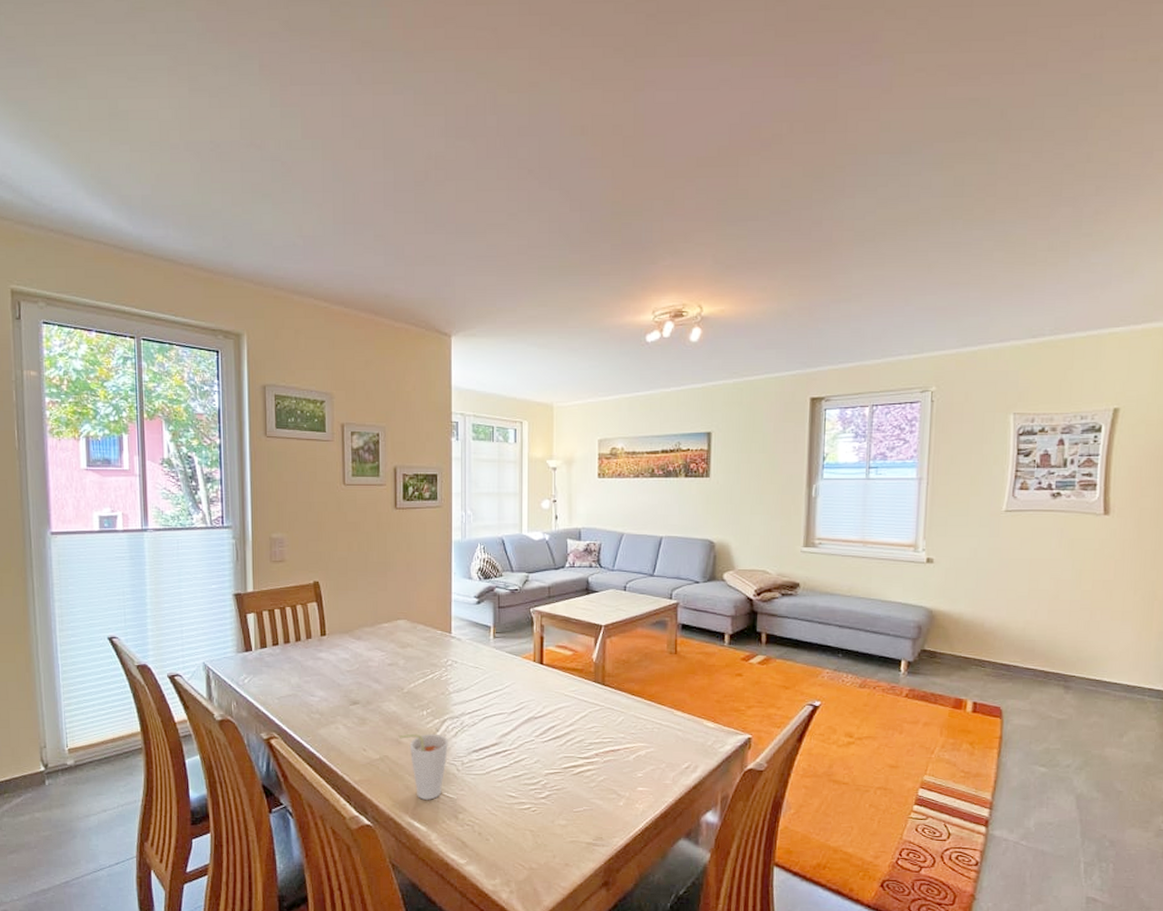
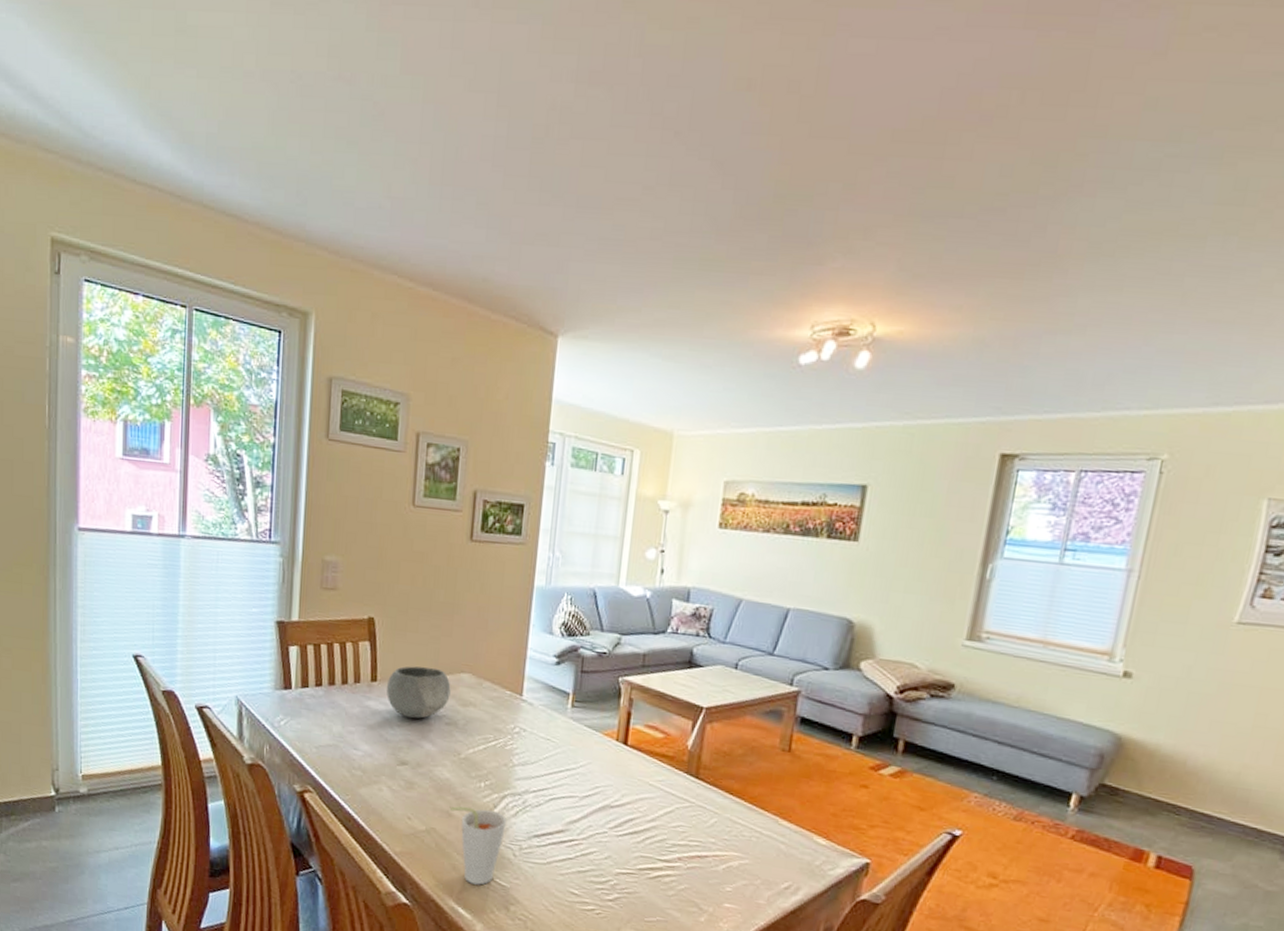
bowl: none [334,618,390,664] -> present [386,666,451,719]

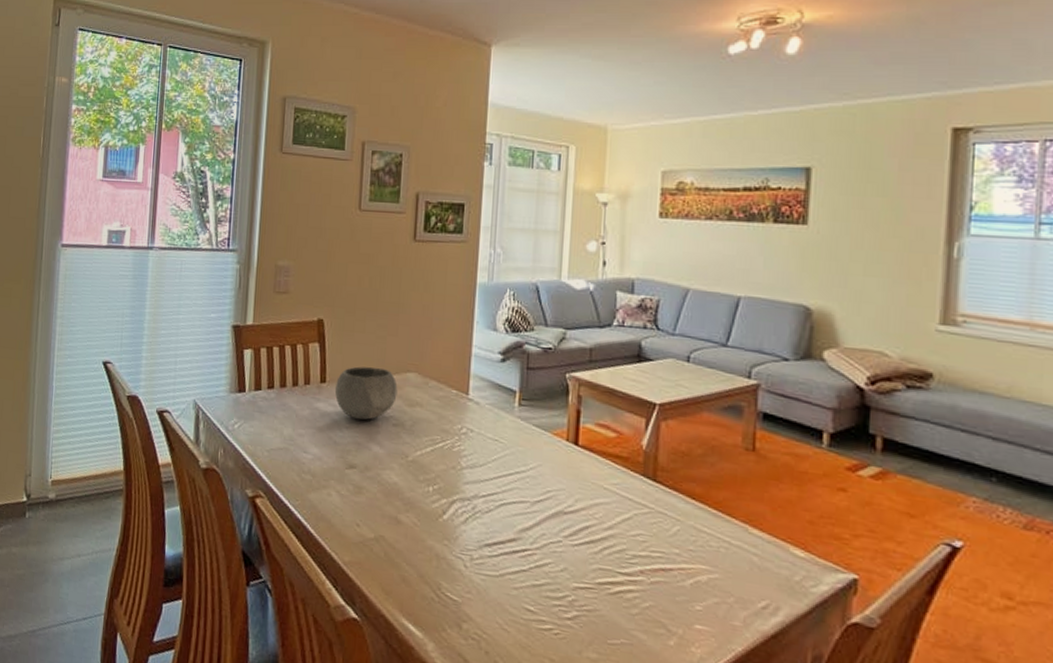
cup: present [449,806,506,885] -> none [398,512,456,599]

